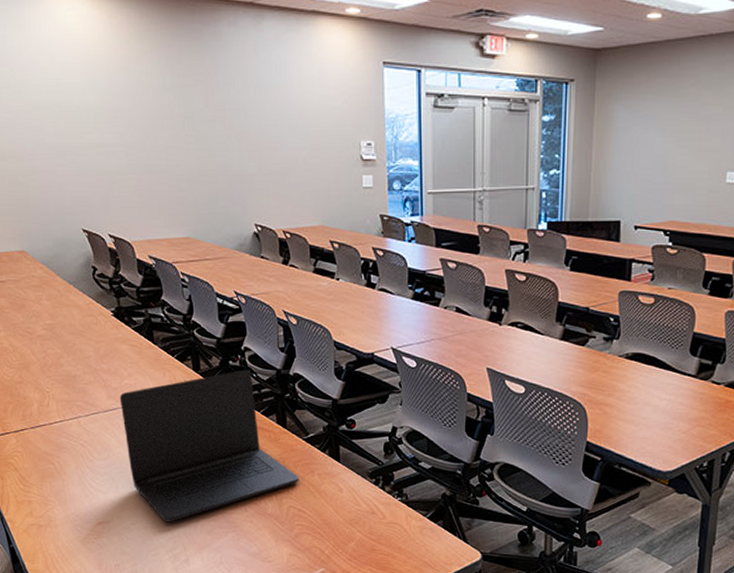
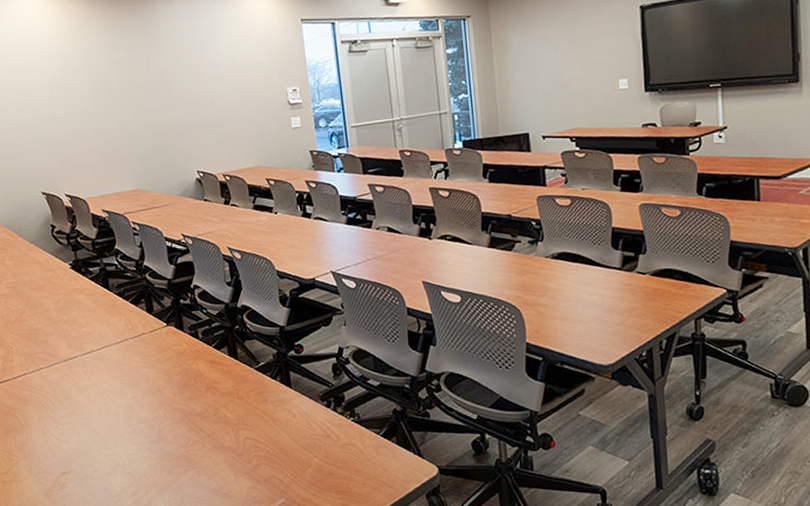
laptop: present [119,369,299,522] -> none [78,306,253,466]

